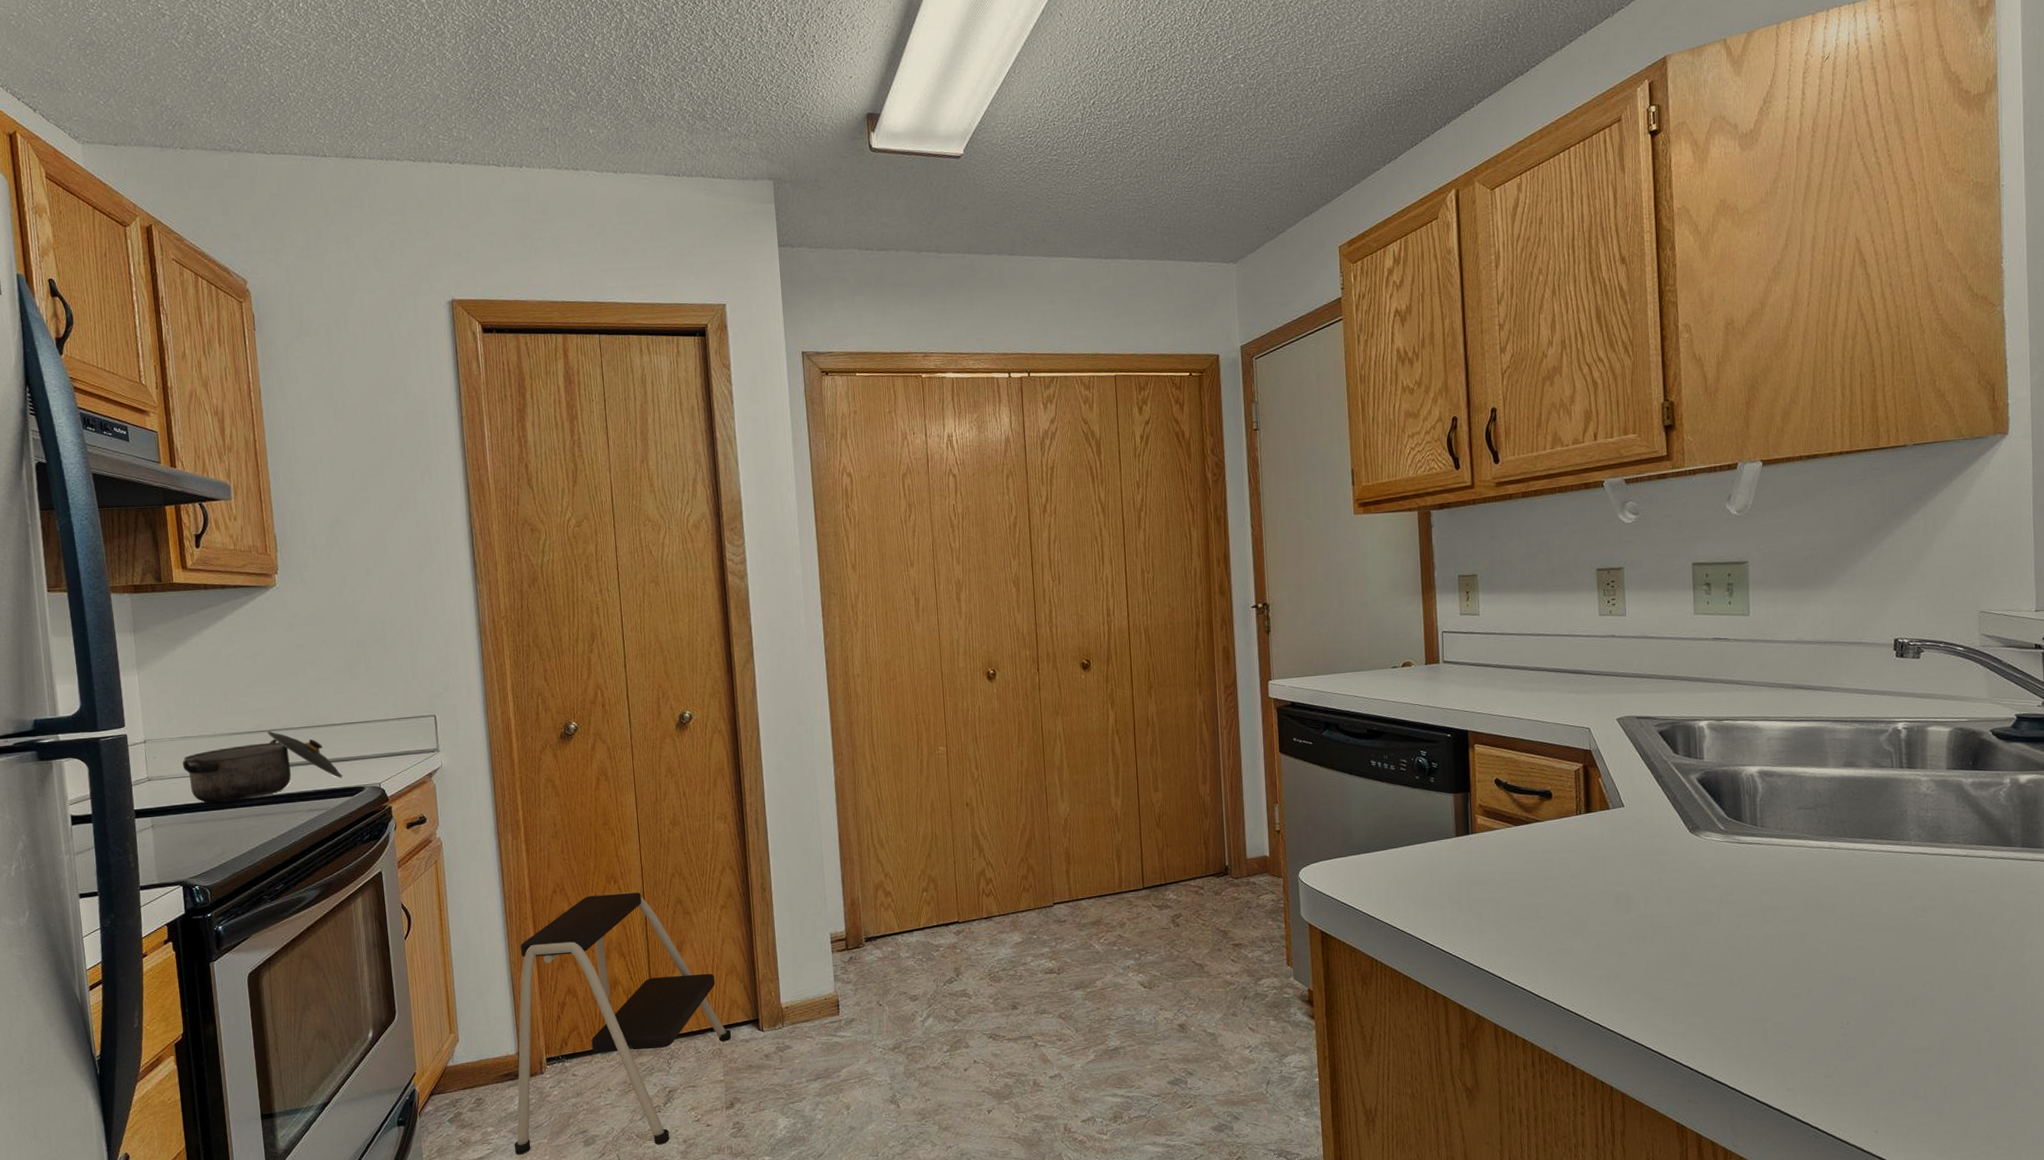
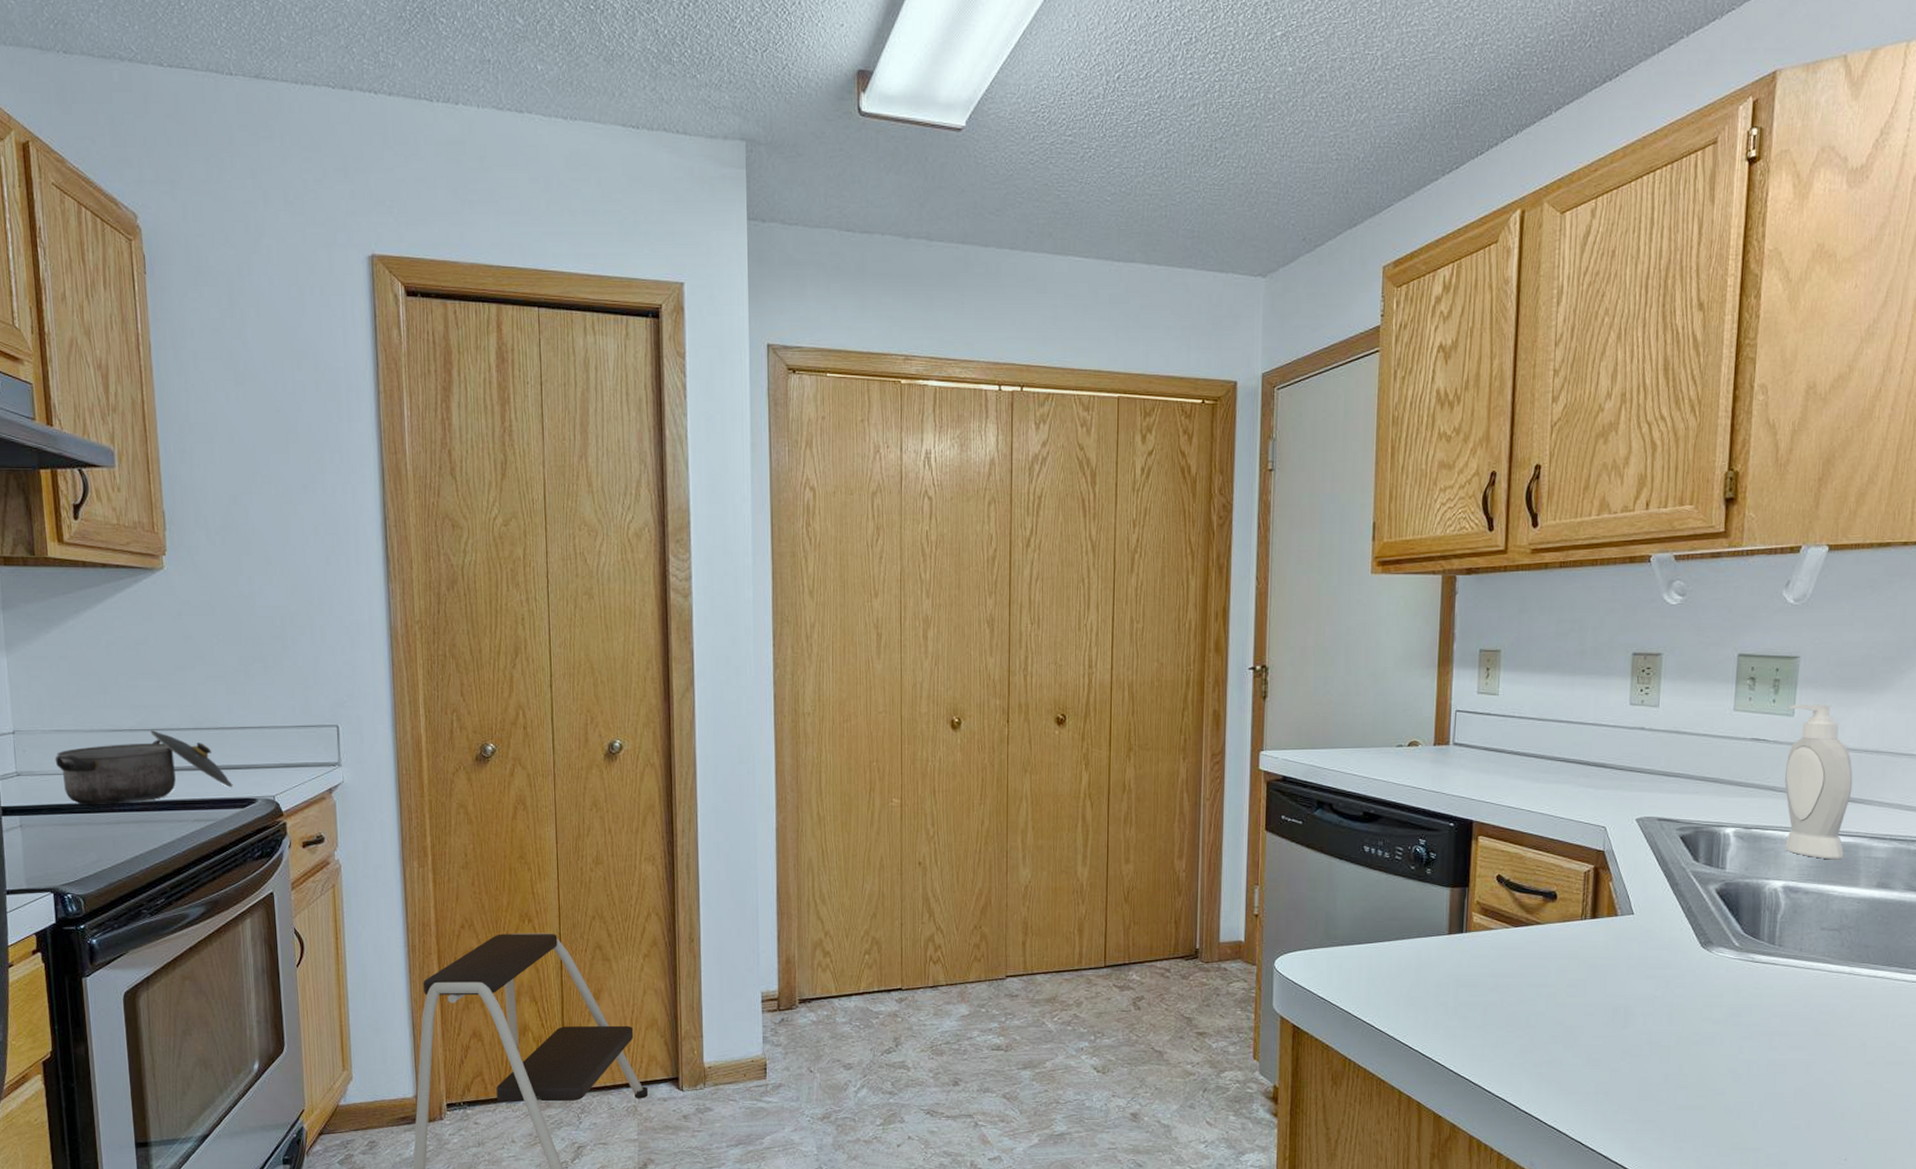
soap bottle: none [1743,603,1811,744] -> present [1785,704,1853,860]

